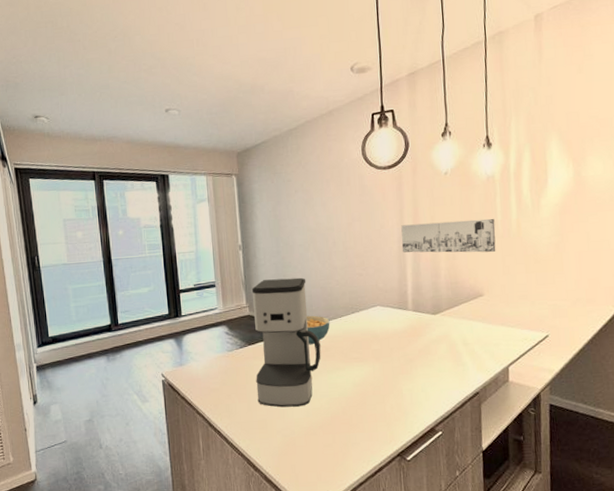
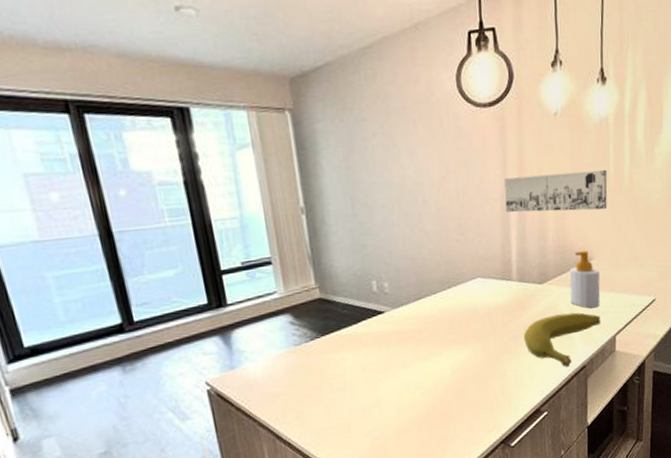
coffee maker: present [251,277,321,408] -> none [321,247,413,407]
cereal bowl: present [306,315,330,345] -> none [394,293,423,330]
banana: none [419,342,493,392] -> present [524,312,601,368]
soap bottle: none [461,287,492,340] -> present [569,250,600,309]

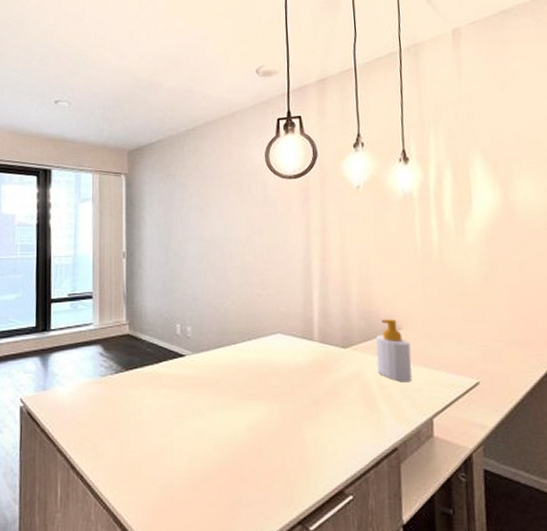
wall art: present [504,169,608,213] -> none [307,240,416,280]
banana: present [524,312,601,368] -> none [326,384,414,447]

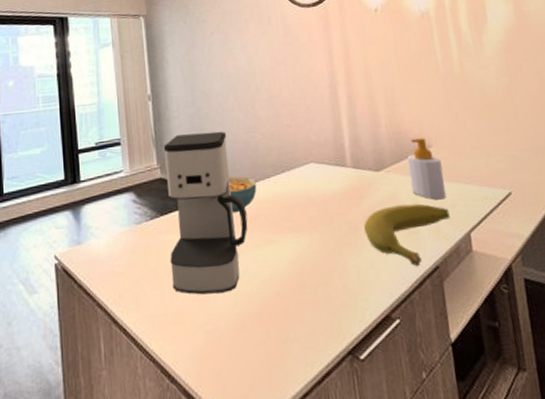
coffee maker: none [131,294,210,451] -> present [163,131,248,295]
cereal bowl: none [194,339,222,375] -> present [229,176,257,213]
banana: none [326,384,414,447] -> present [364,203,450,267]

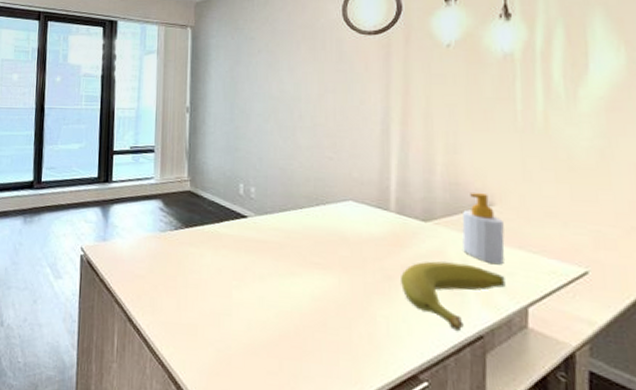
coffee maker: present [163,131,248,295] -> none [189,151,273,315]
cereal bowl: present [229,176,257,213] -> none [257,201,288,239]

